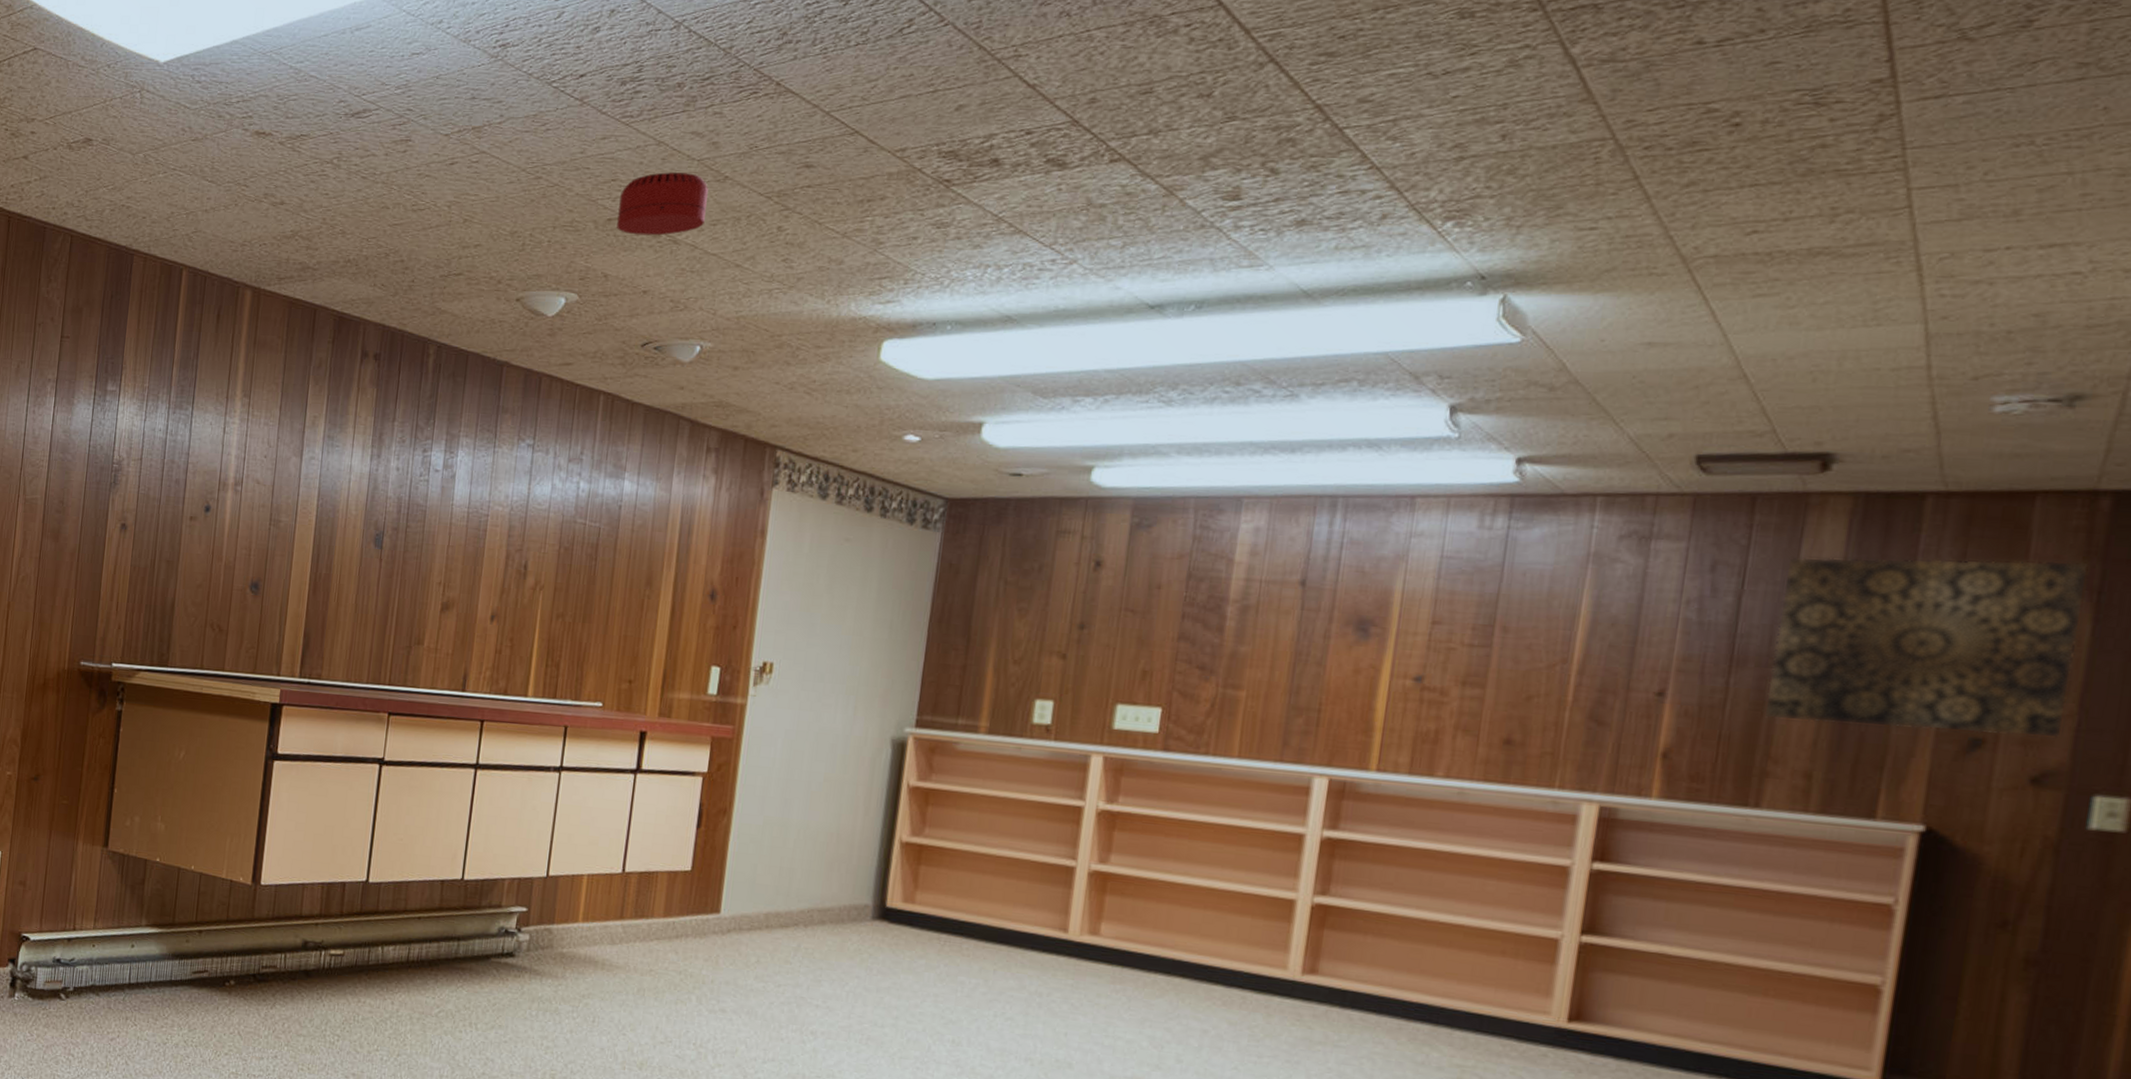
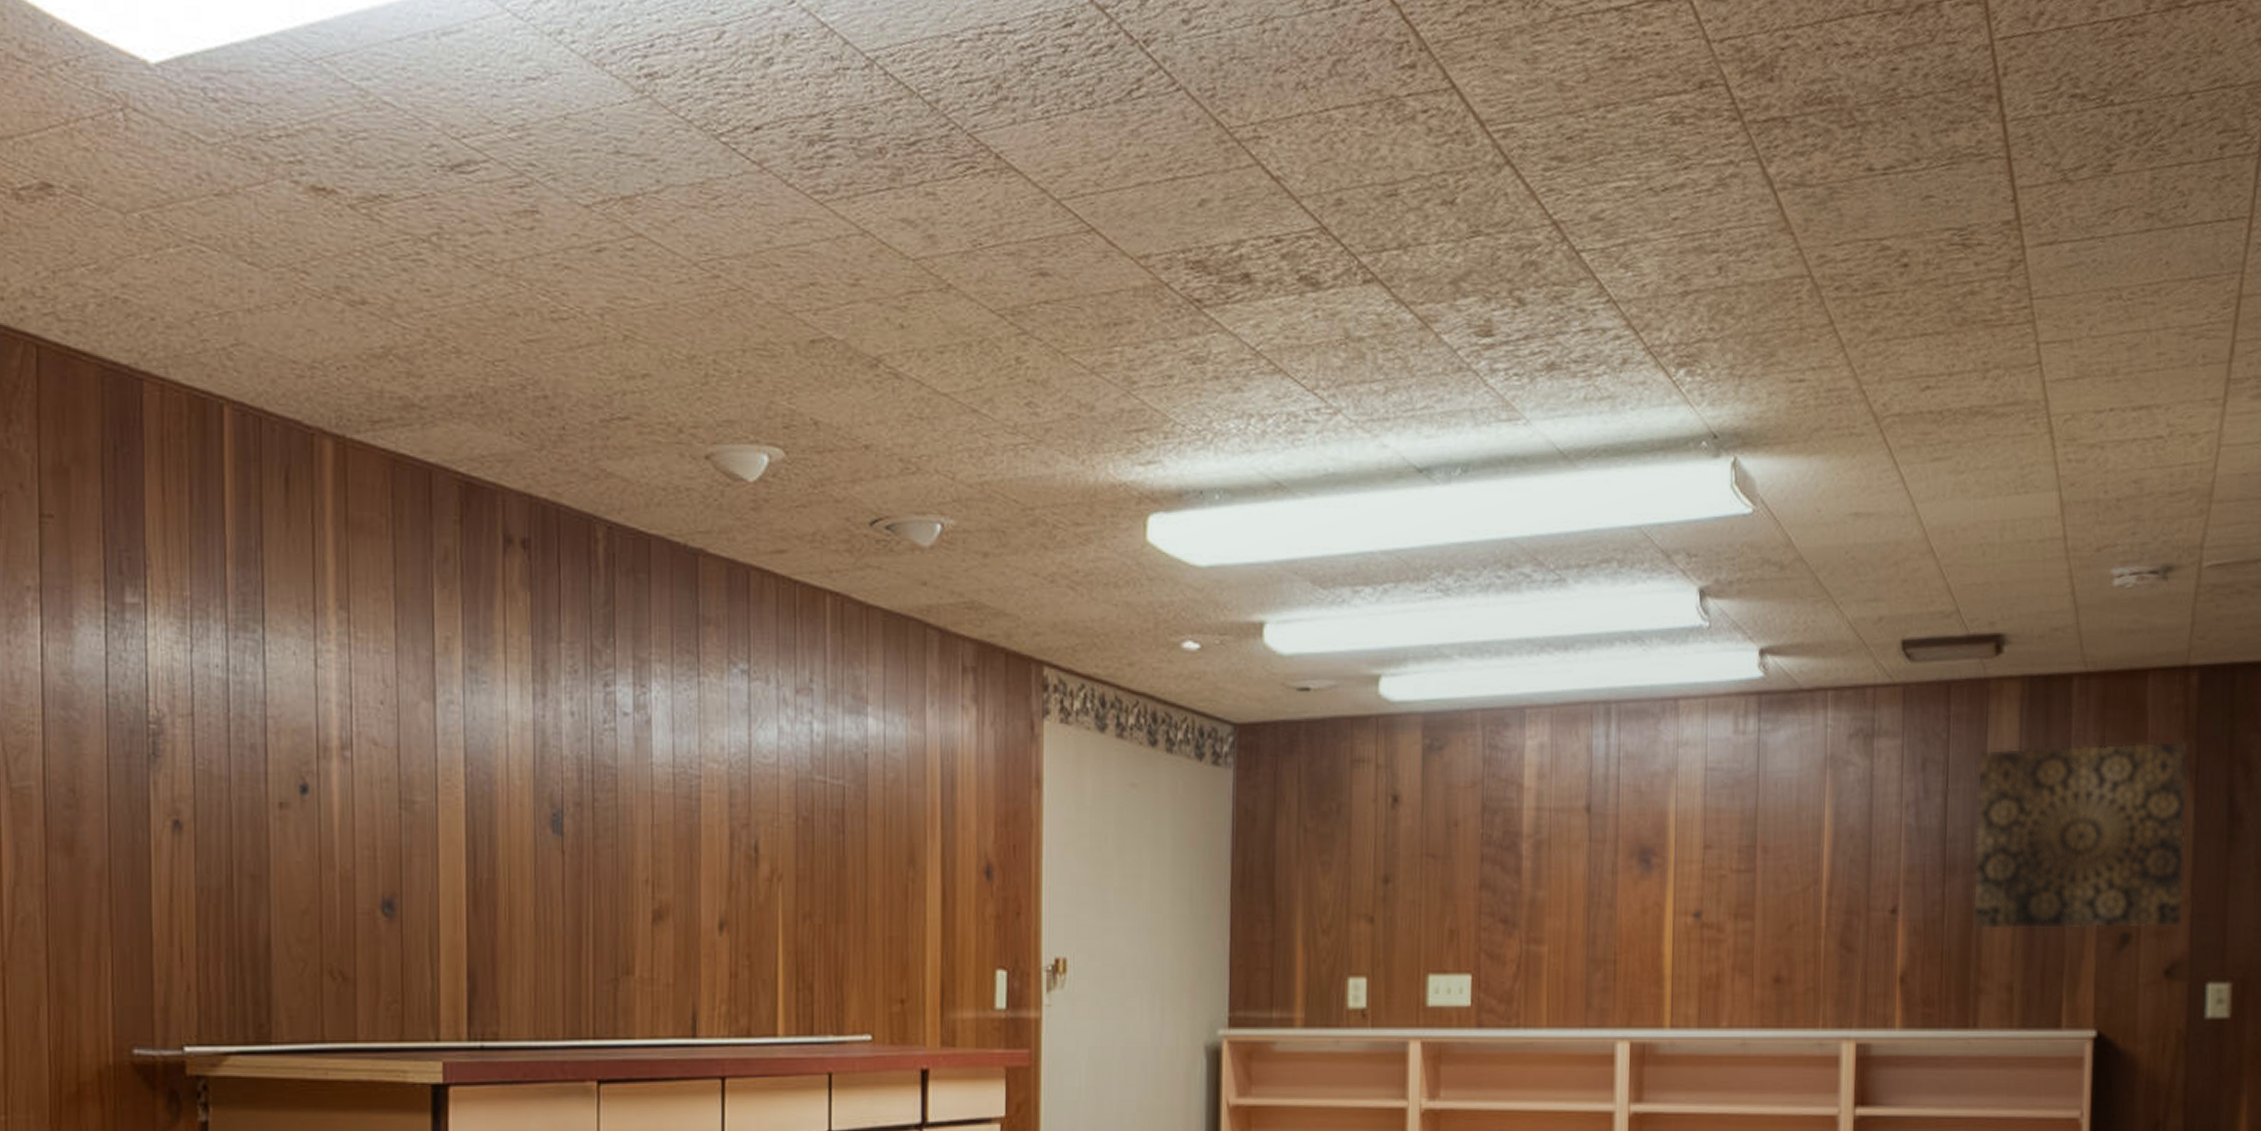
smoke detector: present [617,172,708,236] -> none [823,275,929,367]

